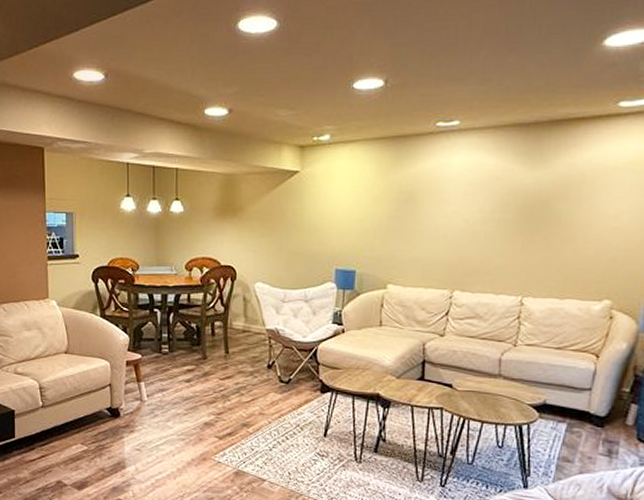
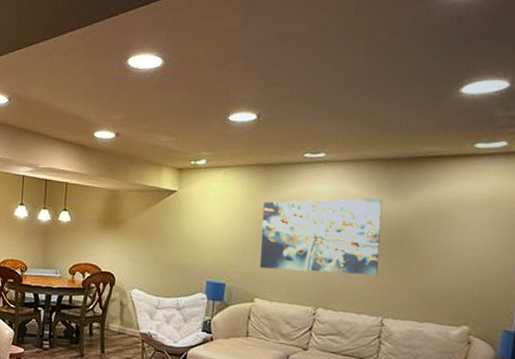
wall art: none [392,168,522,253] -> present [260,198,383,275]

